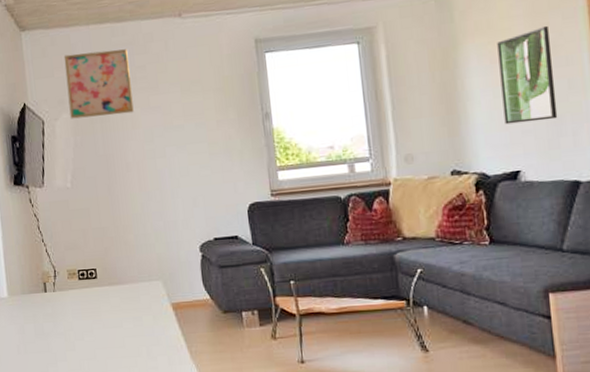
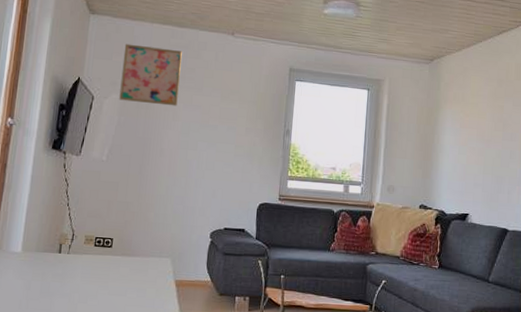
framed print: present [497,25,558,125] -> none [463,107,503,179]

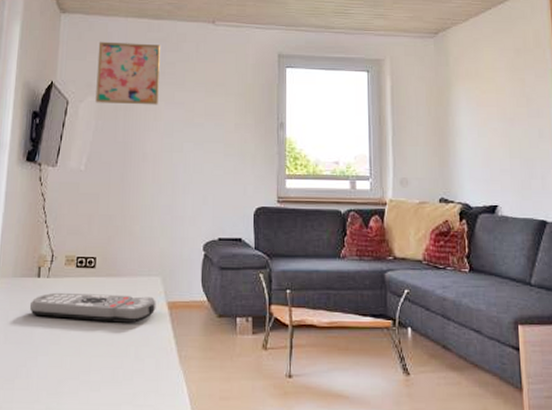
remote control: none [50,267,165,297] -> present [29,292,156,323]

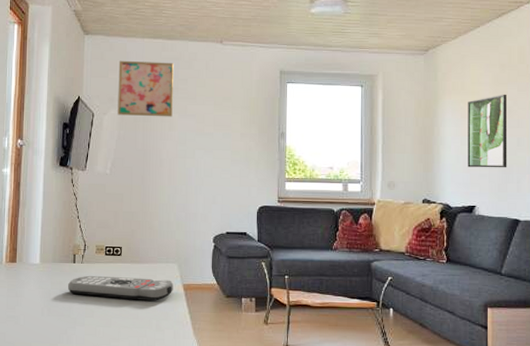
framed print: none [483,80,530,163] -> present [467,94,508,168]

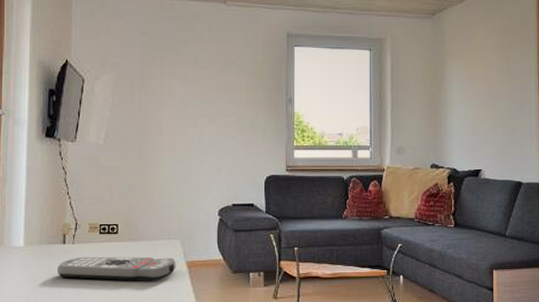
wall art: present [117,60,174,117] -> none [111,20,173,83]
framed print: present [467,94,508,168] -> none [473,58,511,132]

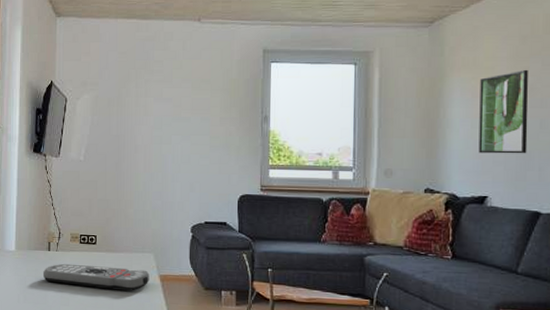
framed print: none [473,58,511,132] -> present [478,69,529,154]

